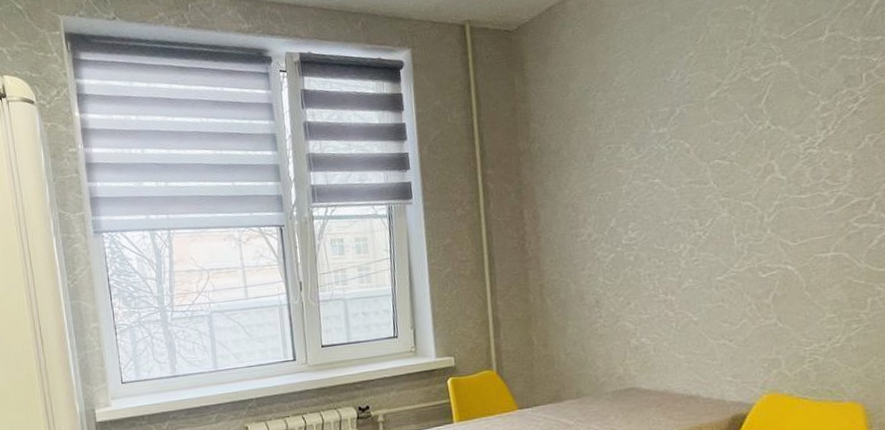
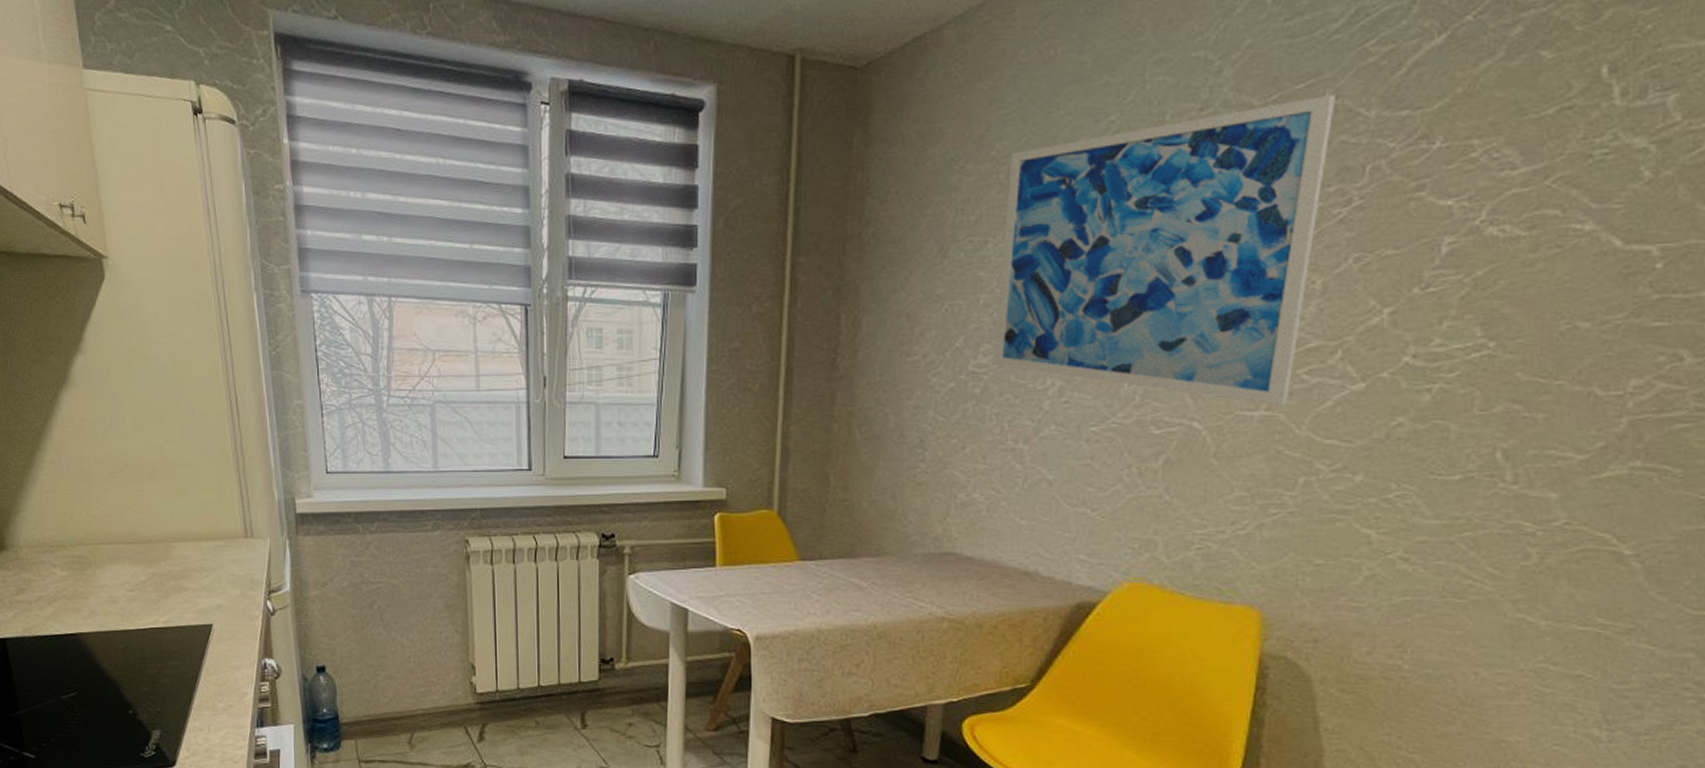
wall art: none [627,29,848,247] -> present [992,95,1335,405]

